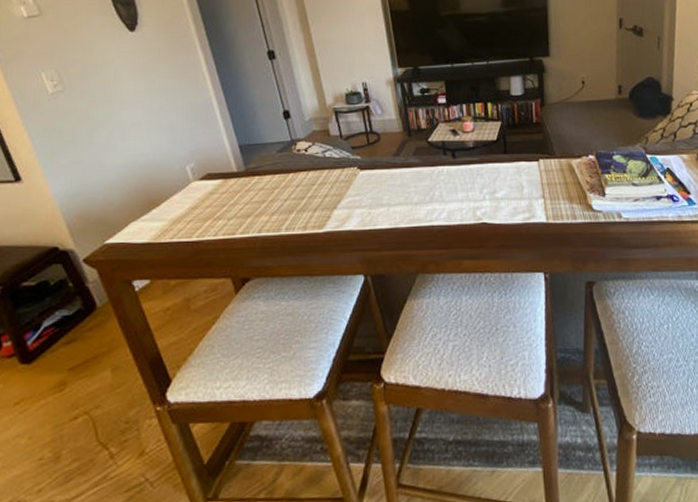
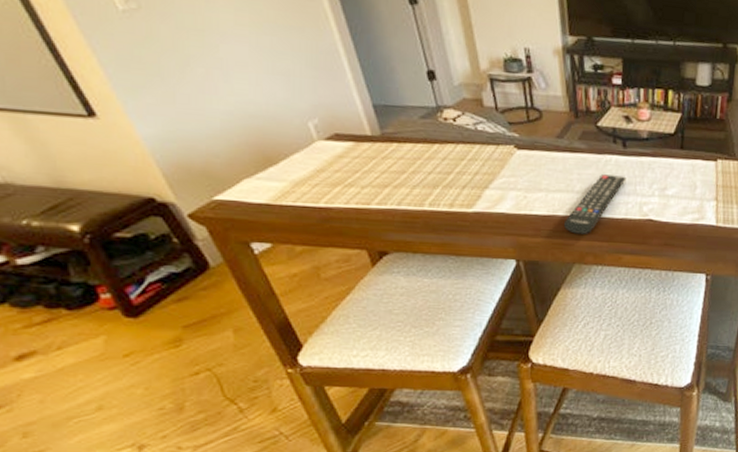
remote control: none [405,184,459,244] -> present [563,174,627,234]

